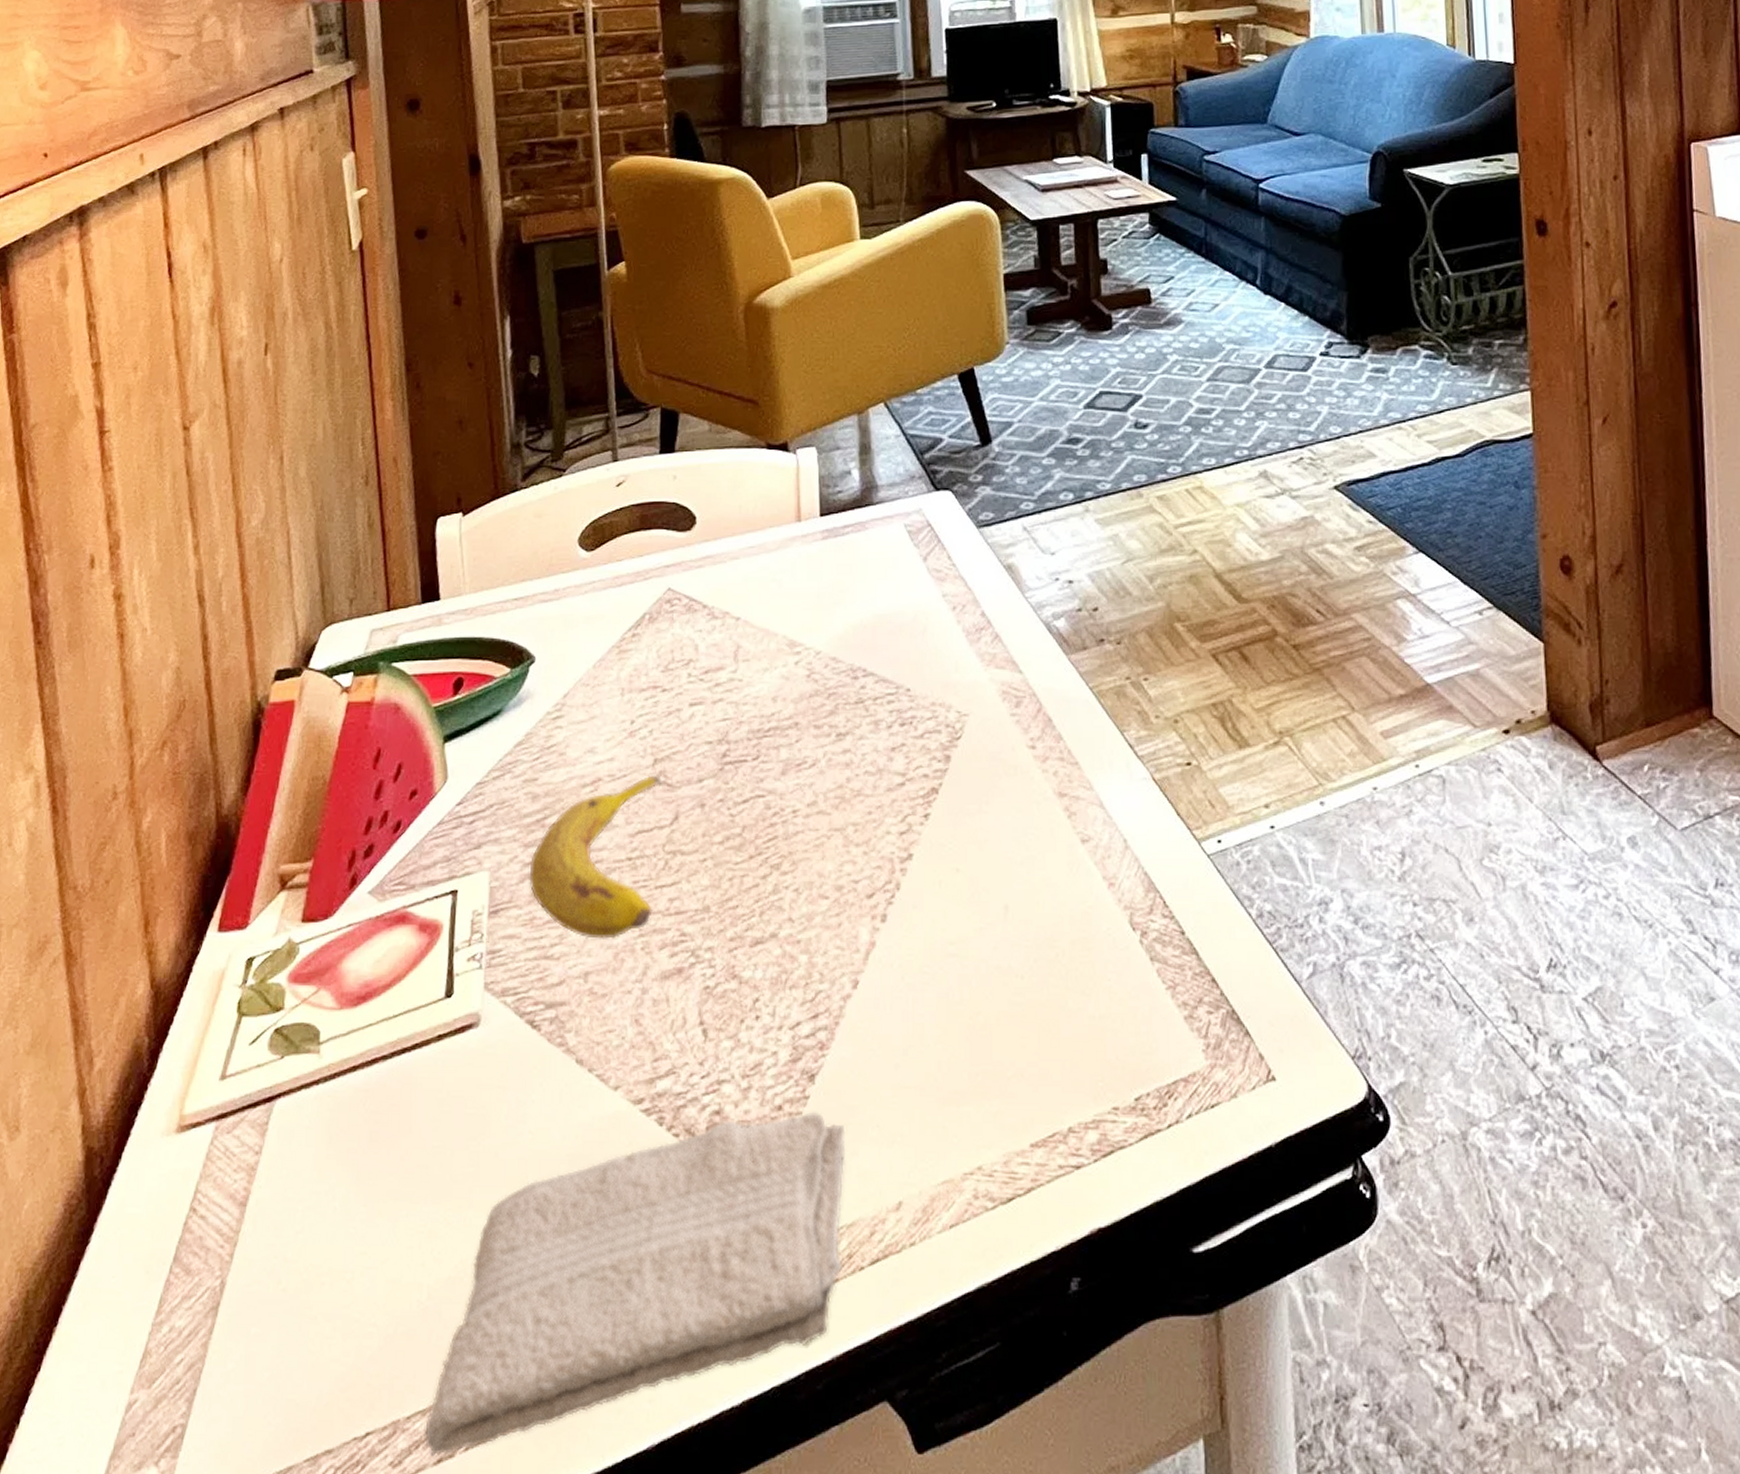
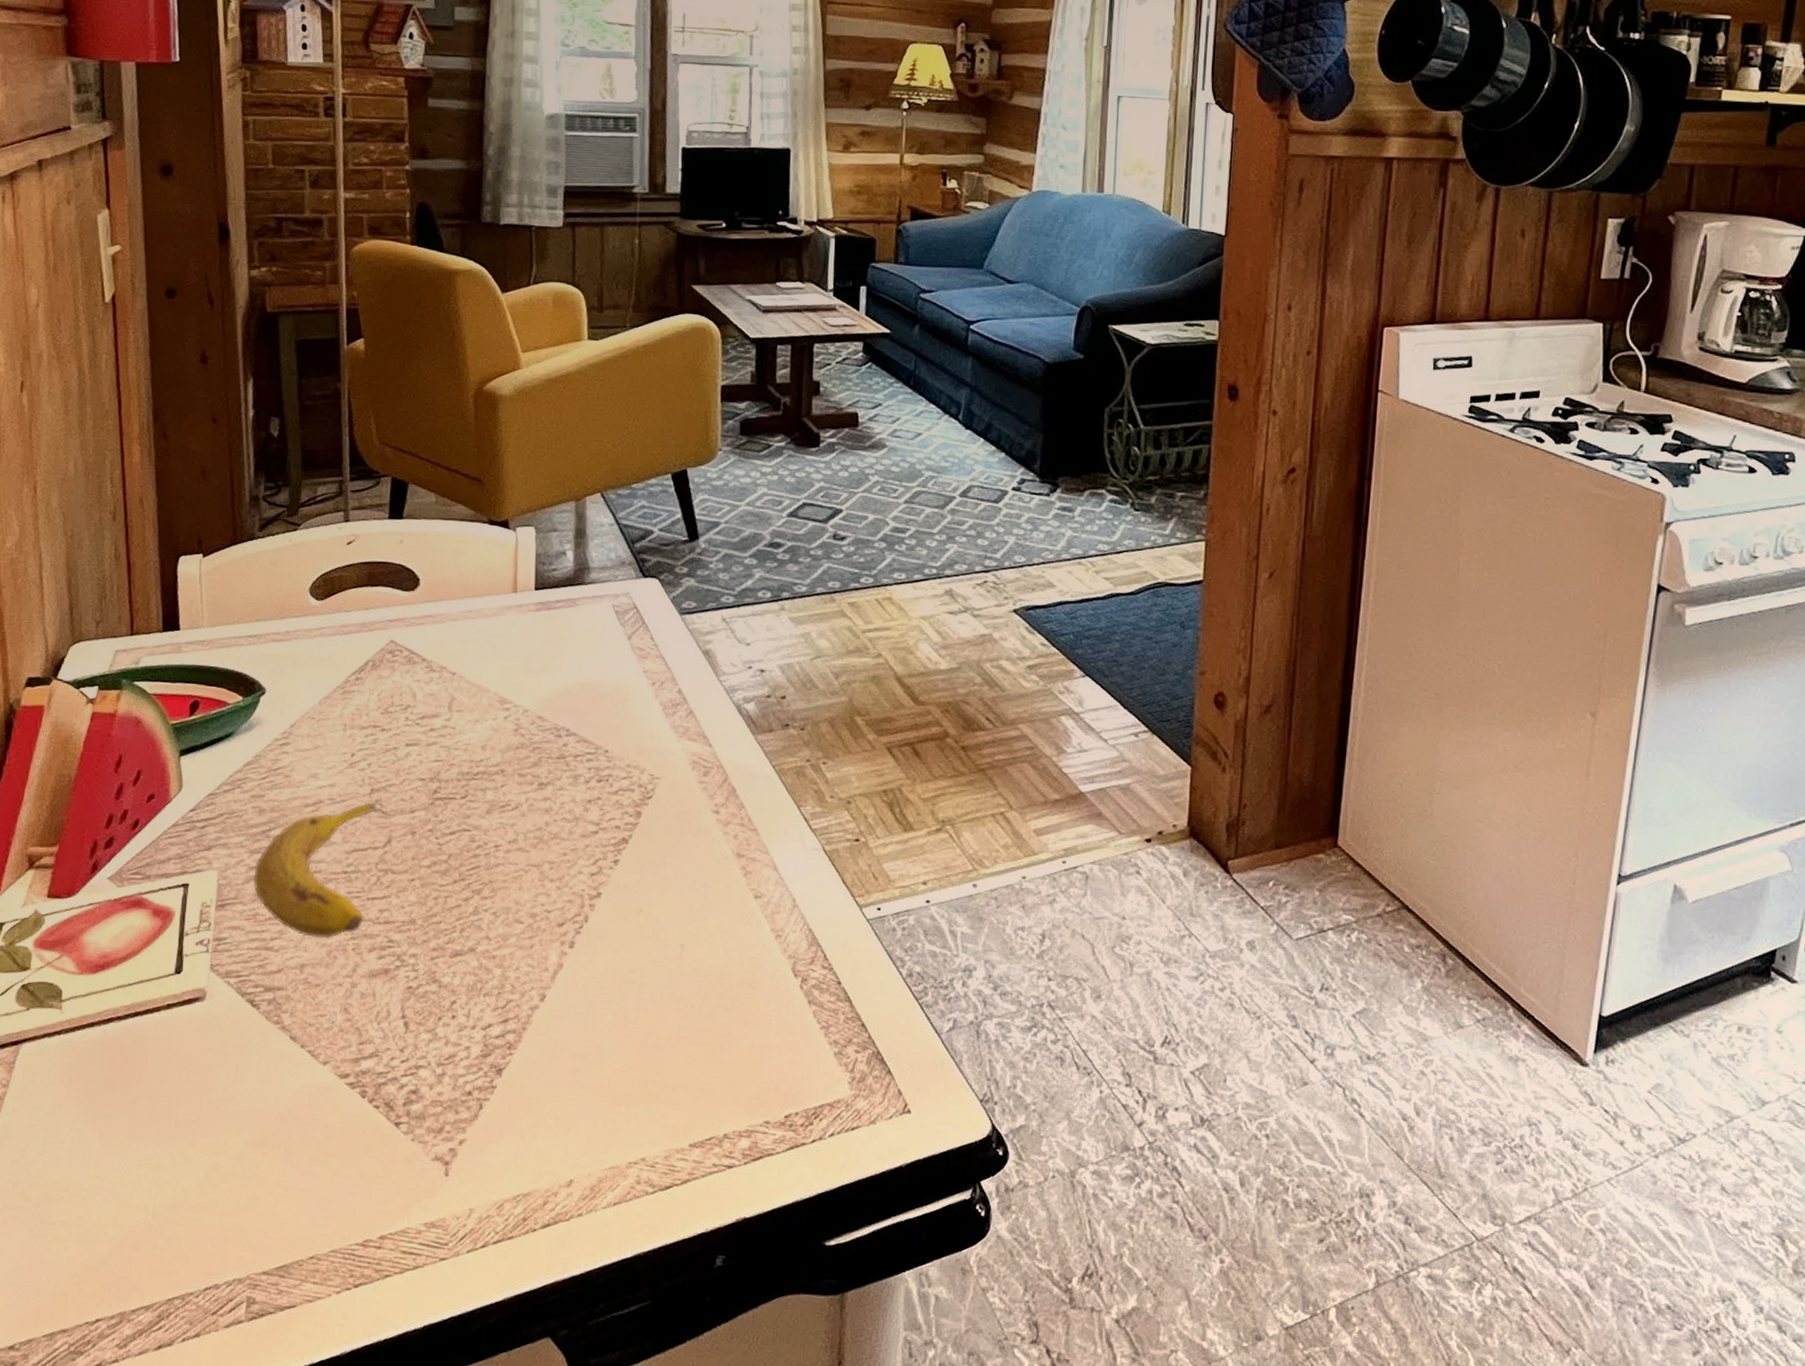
washcloth: present [425,1111,846,1457] -> none [147,1098,527,1344]

